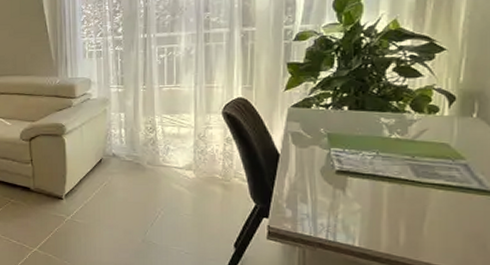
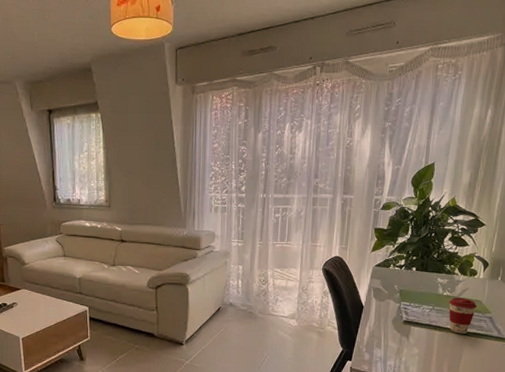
coffee cup: none [400,140,443,186] -> present [449,297,477,334]

